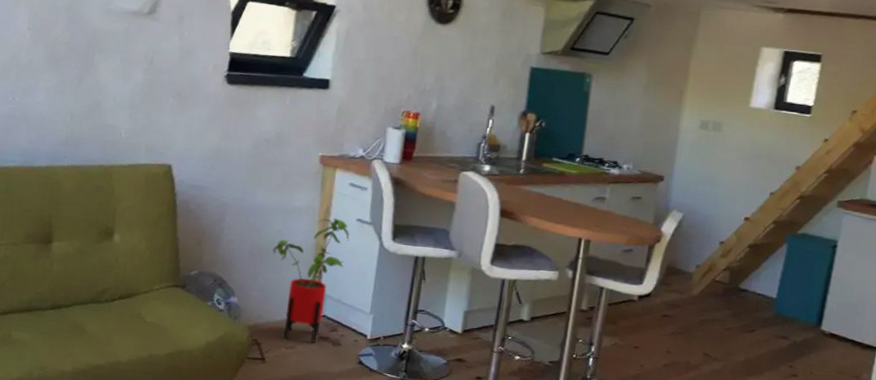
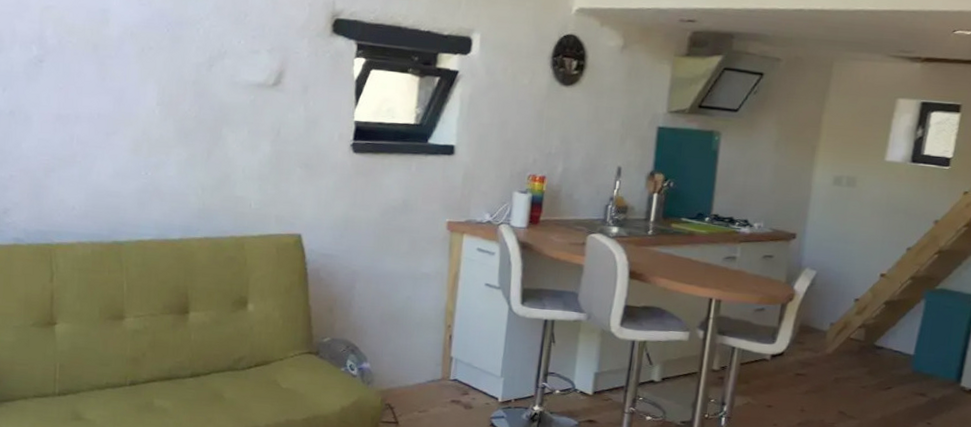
house plant: present [273,218,350,343] -> none [403,283,479,406]

